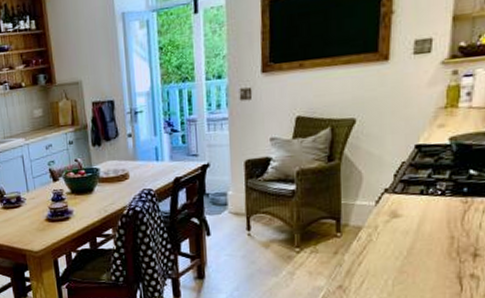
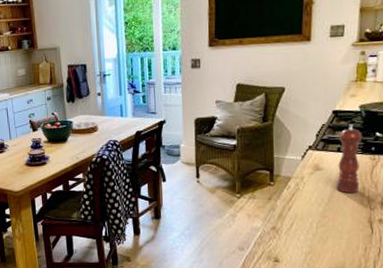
pepper mill: none [418,160,452,245] -> present [336,124,362,194]

